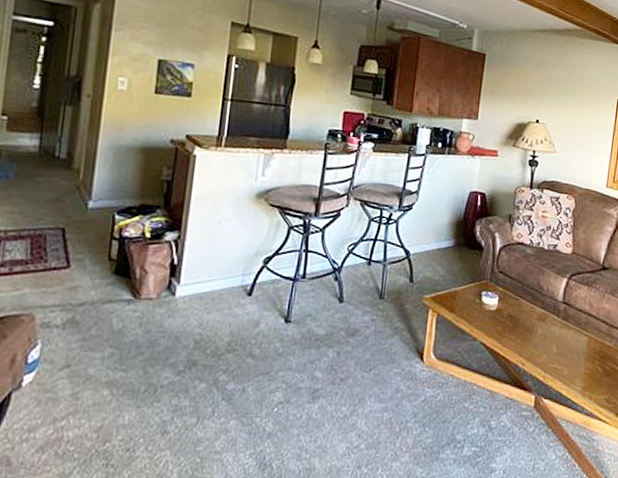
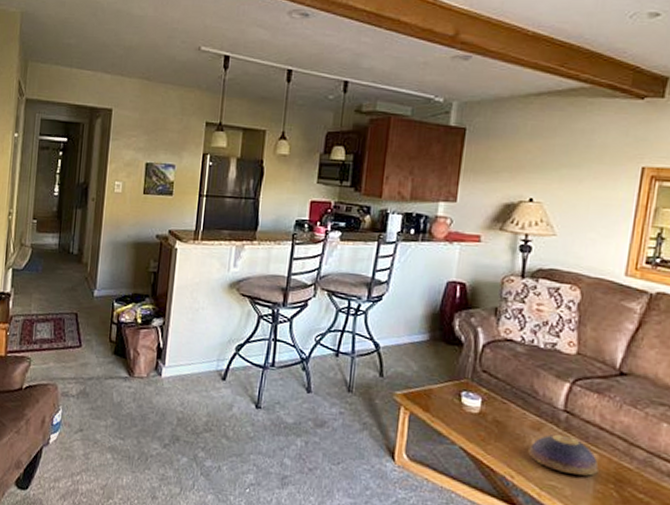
decorative bowl: none [536,323,588,356] -> present [528,434,599,476]

